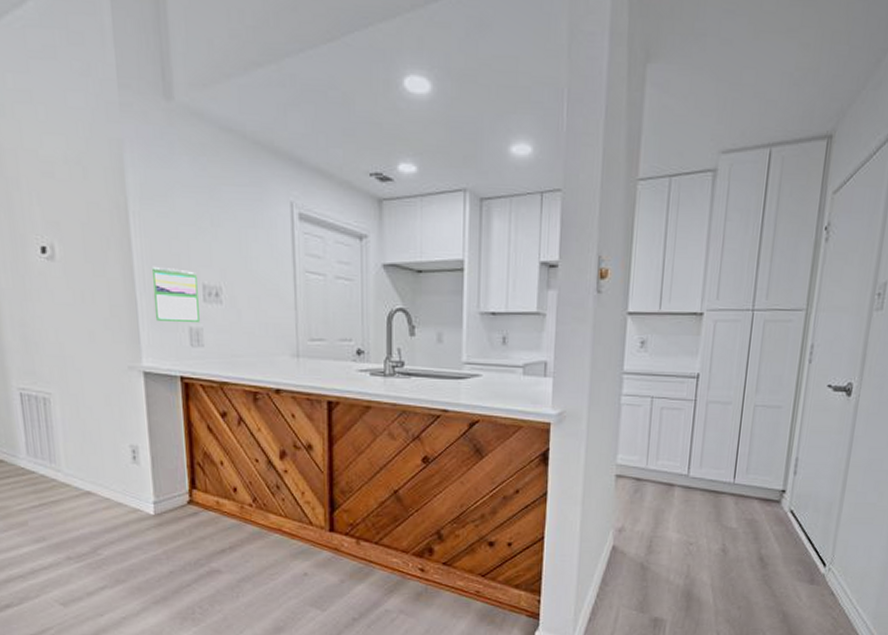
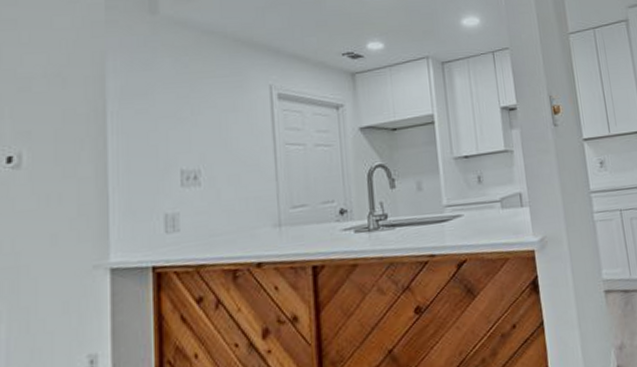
calendar: present [151,266,200,324] -> none [126,158,176,213]

